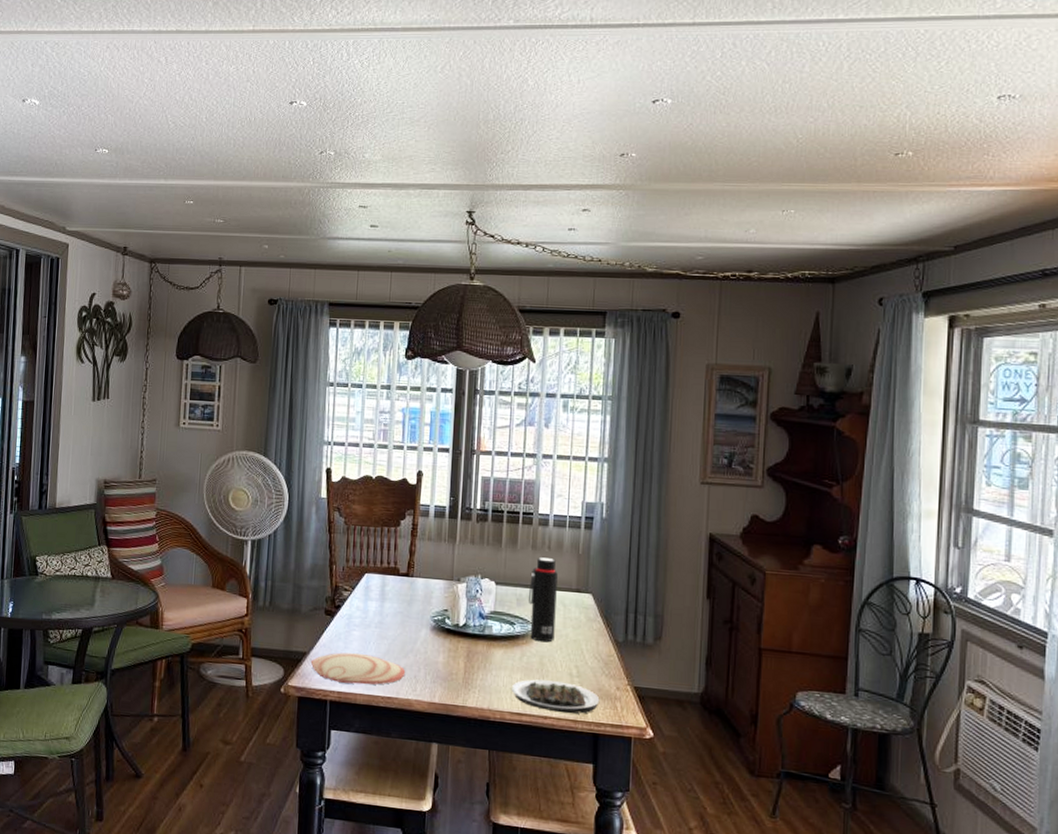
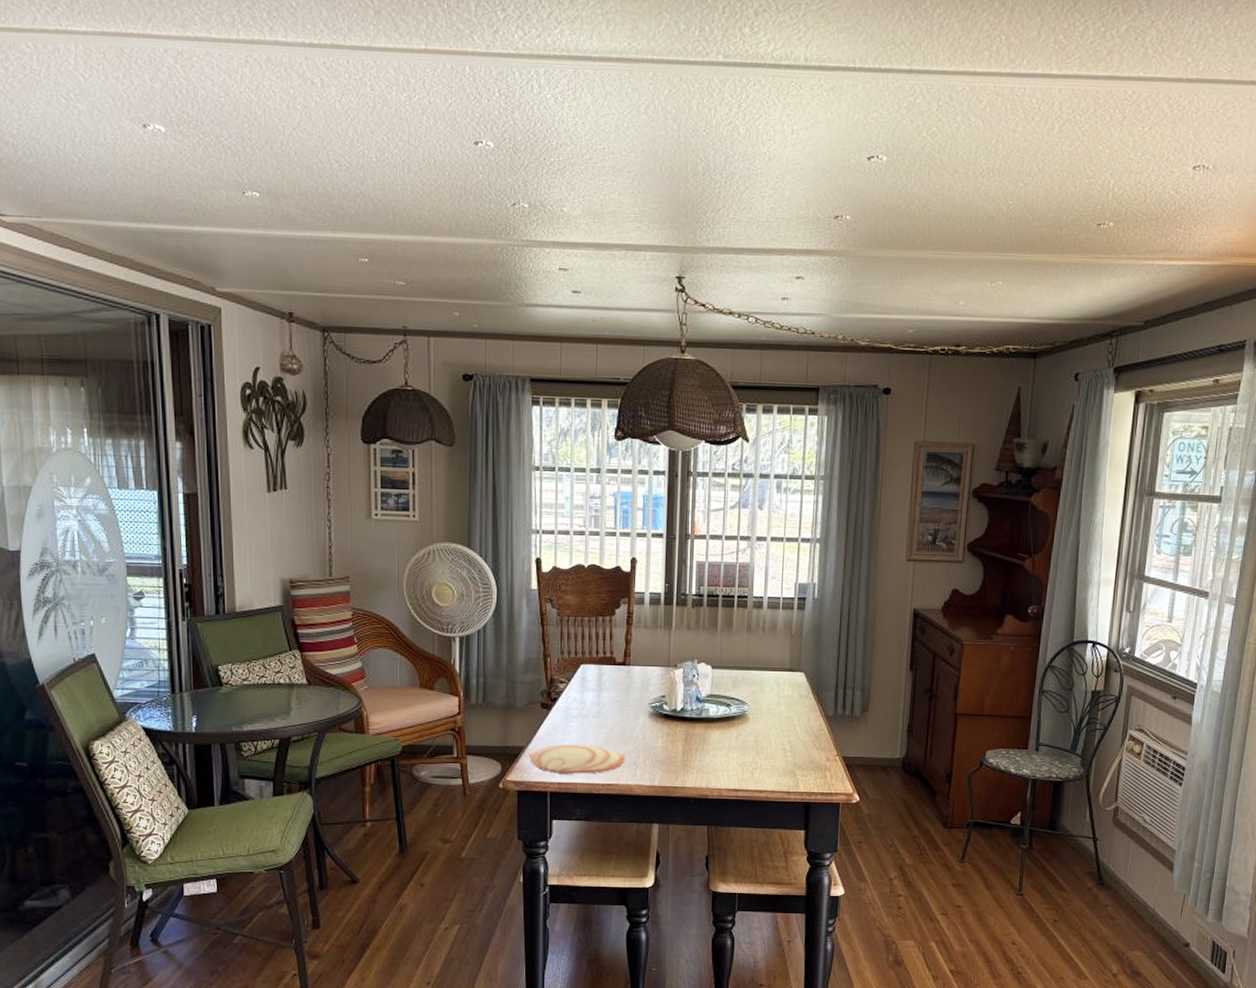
plate: present [511,679,600,714] -> none [728,756,811,786]
water bottle: present [529,557,558,643] -> none [744,640,772,721]

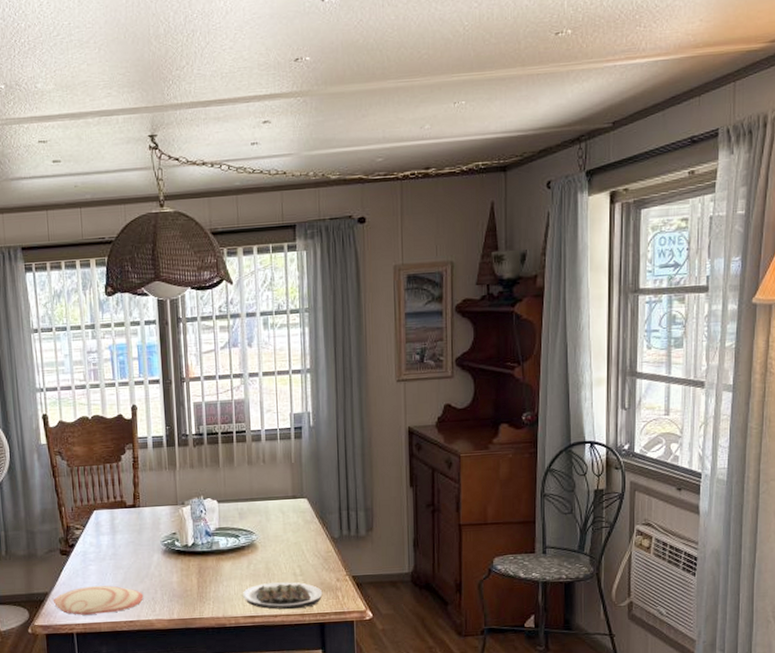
plate: none [728,756,811,786] -> present [242,582,323,610]

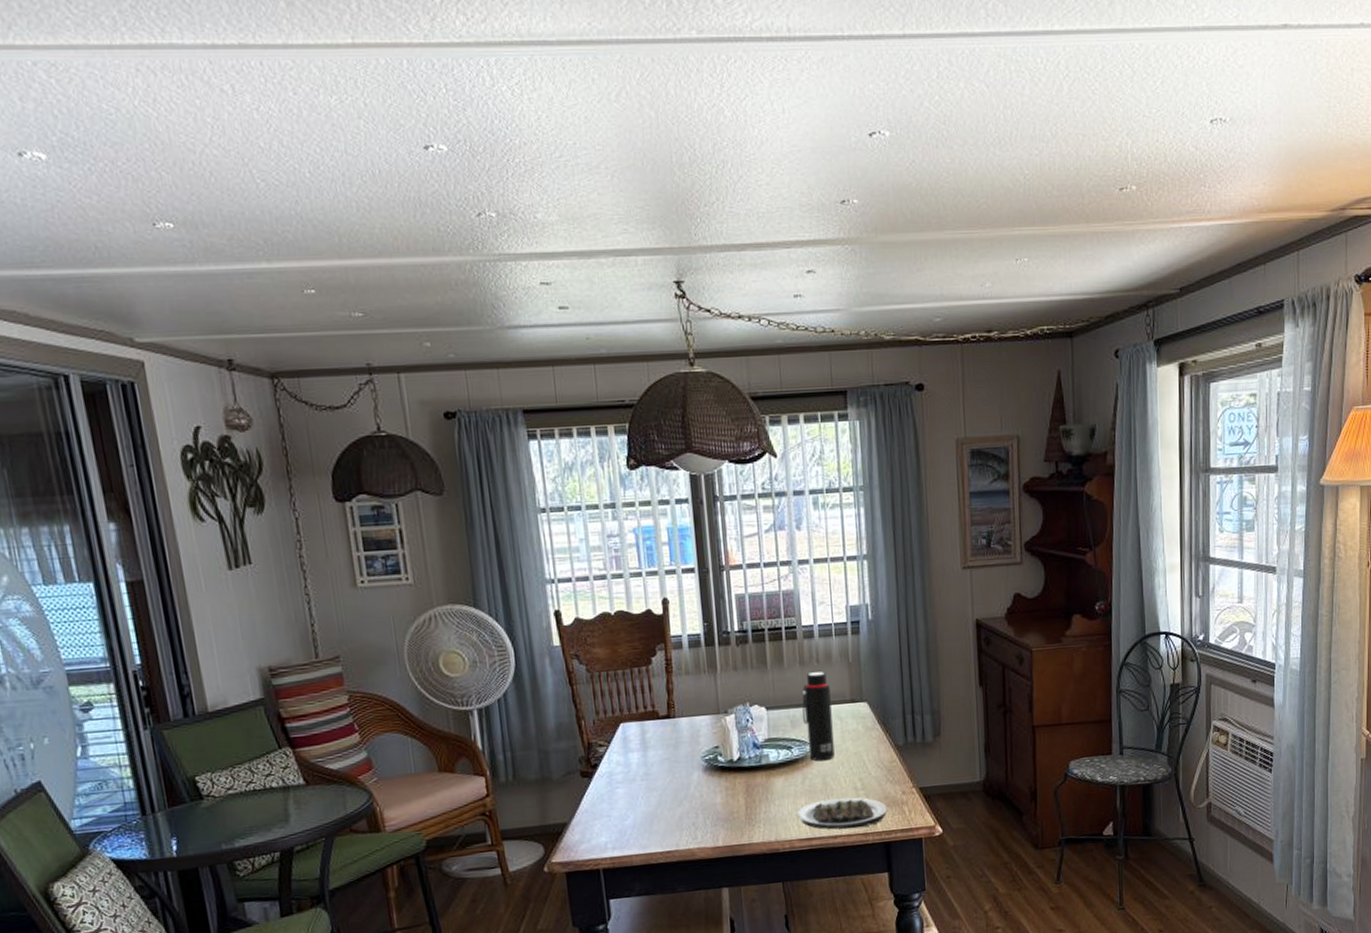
plate: present [53,585,144,615] -> none [573,811,683,848]
water bottle: none [249,471,277,549] -> present [802,671,835,761]

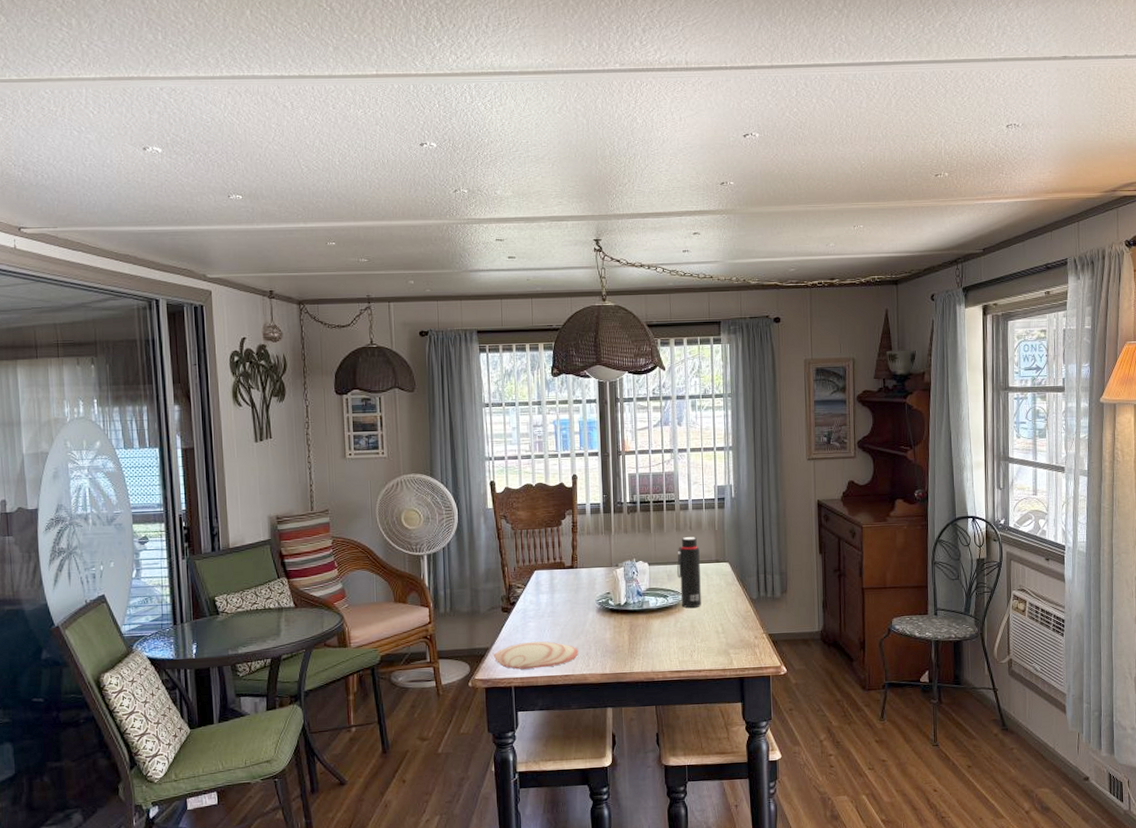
plate: none [573,811,683,848] -> present [493,641,579,669]
plate: present [797,797,888,830] -> none [669,639,742,665]

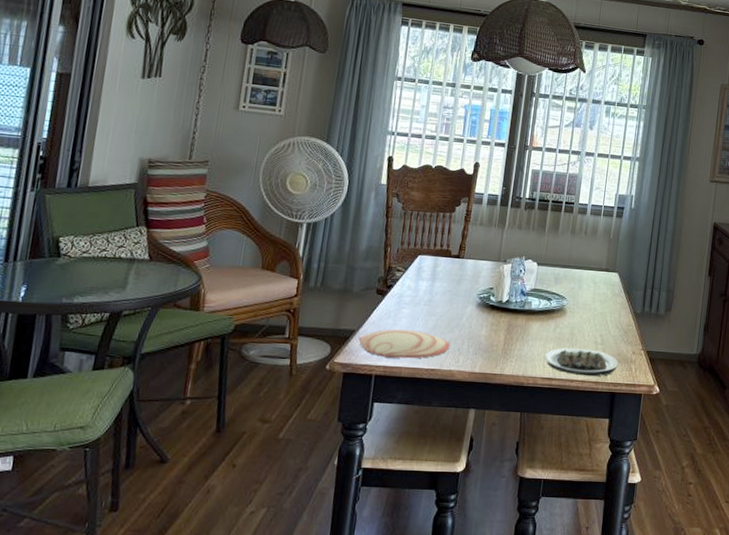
plate: none [669,639,742,665] -> present [544,348,619,377]
water bottle: present [677,537,701,609] -> none [564,241,591,315]

